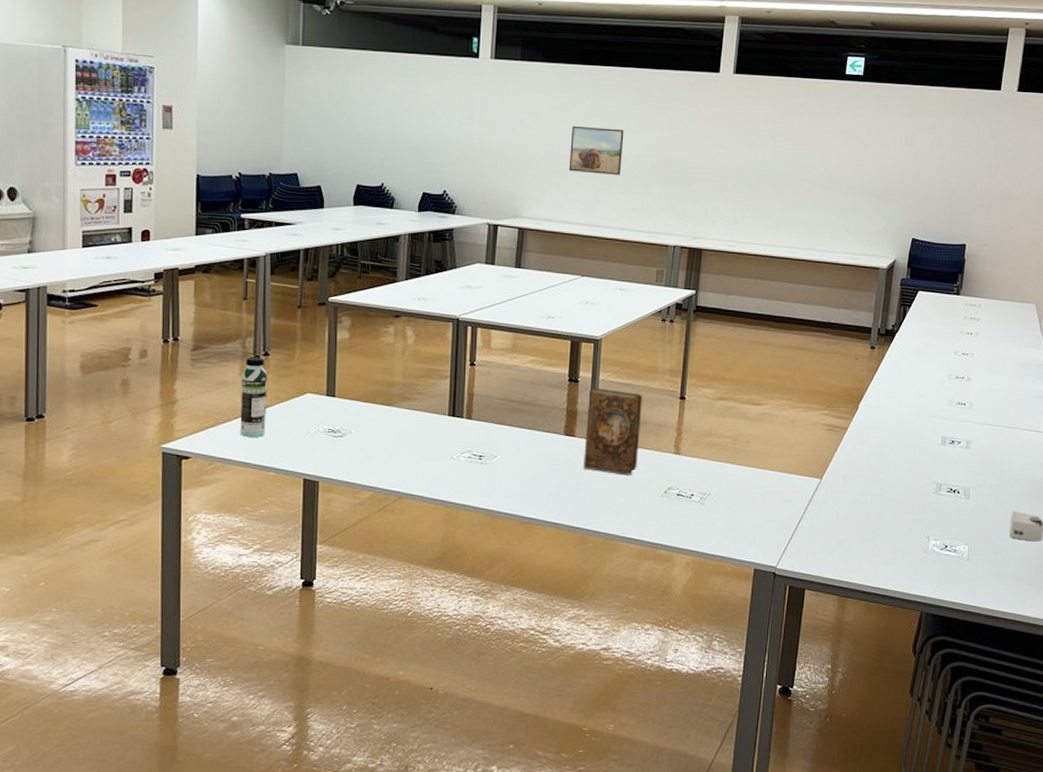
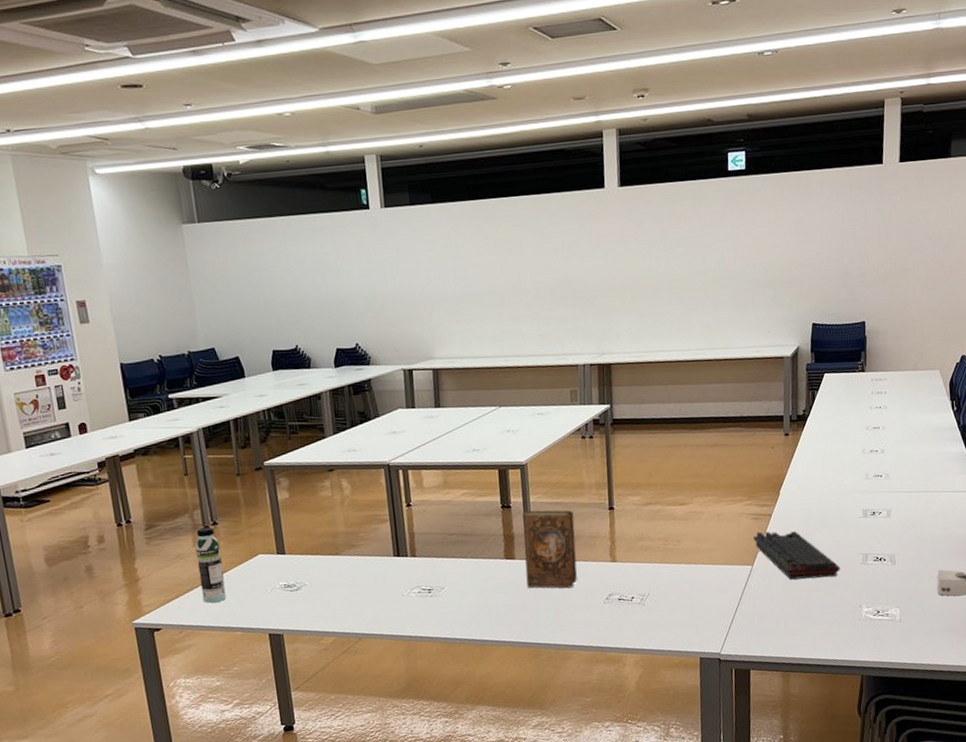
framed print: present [568,125,624,176] -> none [469,258,523,307]
keyboard: none [826,444,913,502] -> present [753,531,841,580]

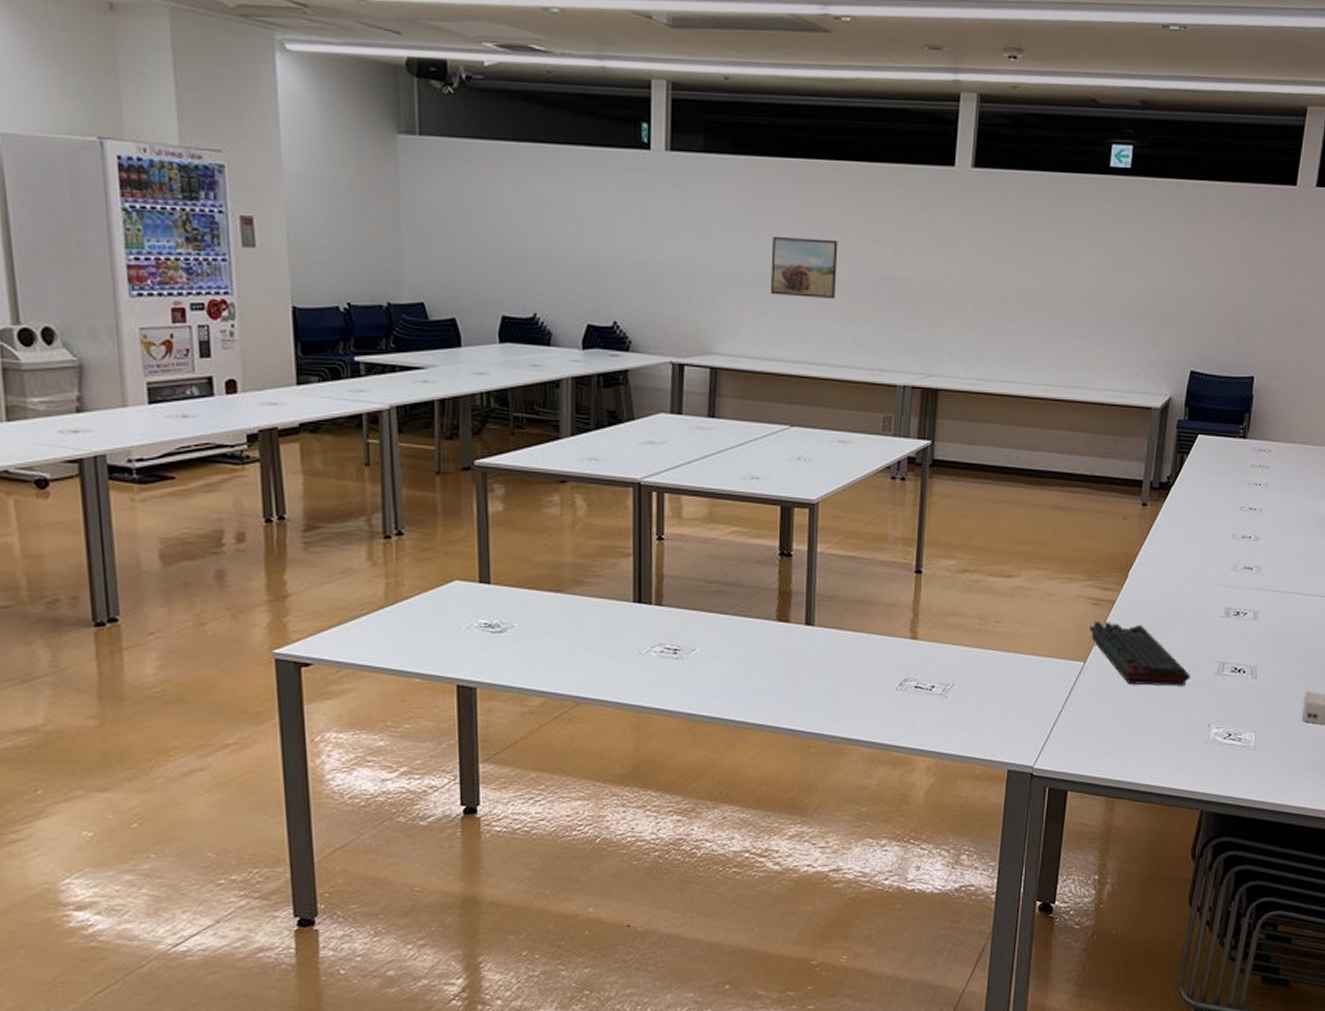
water bottle: present [195,527,227,603] -> none [369,537,405,637]
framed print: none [469,258,523,307] -> present [770,236,838,300]
book: present [522,510,578,589] -> none [802,563,870,667]

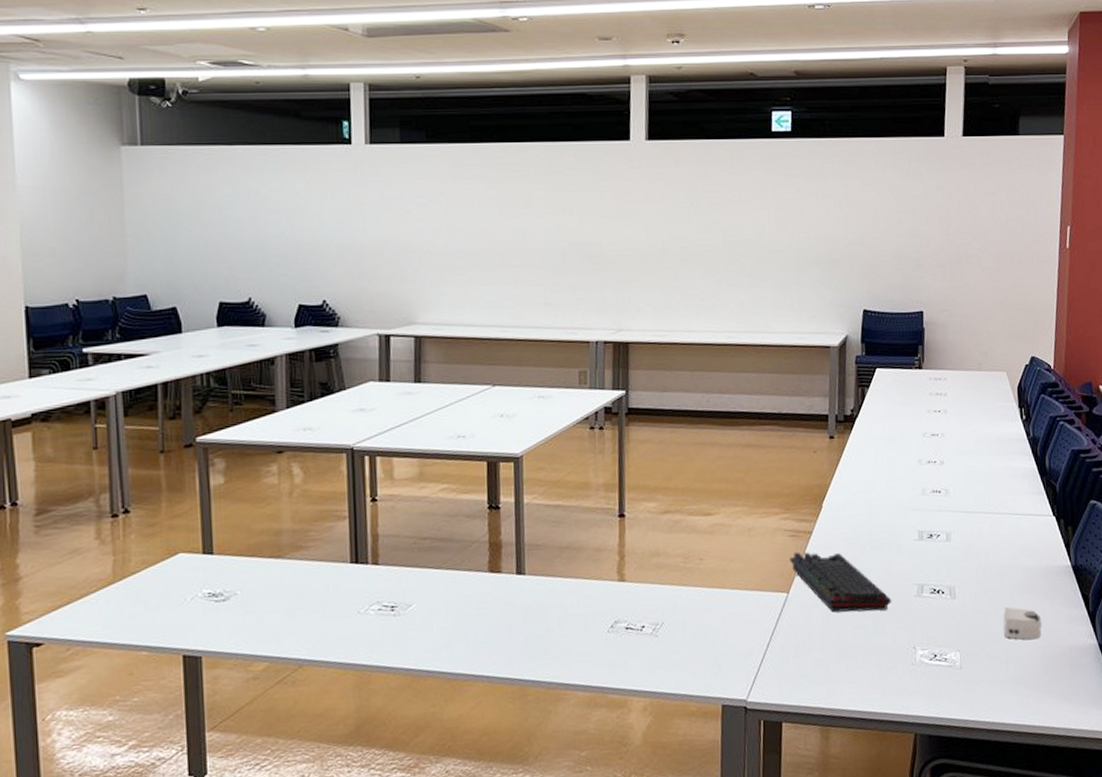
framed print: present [770,236,838,300] -> none [466,213,528,267]

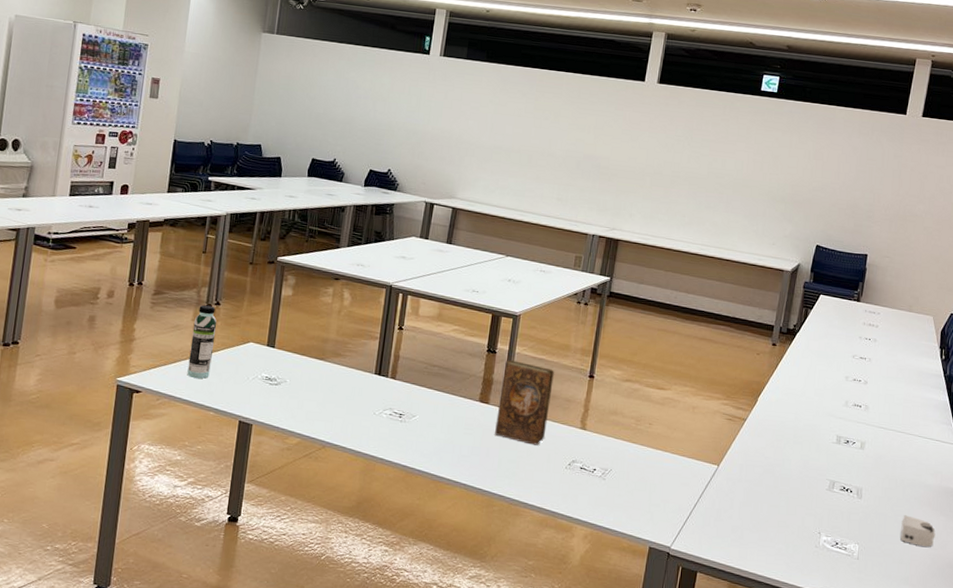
water bottle: none [98,515,132,613] -> present [187,304,217,379]
book: none [512,513,577,612] -> present [495,360,554,446]
keyboard: present [790,552,892,613] -> none [724,433,806,496]

